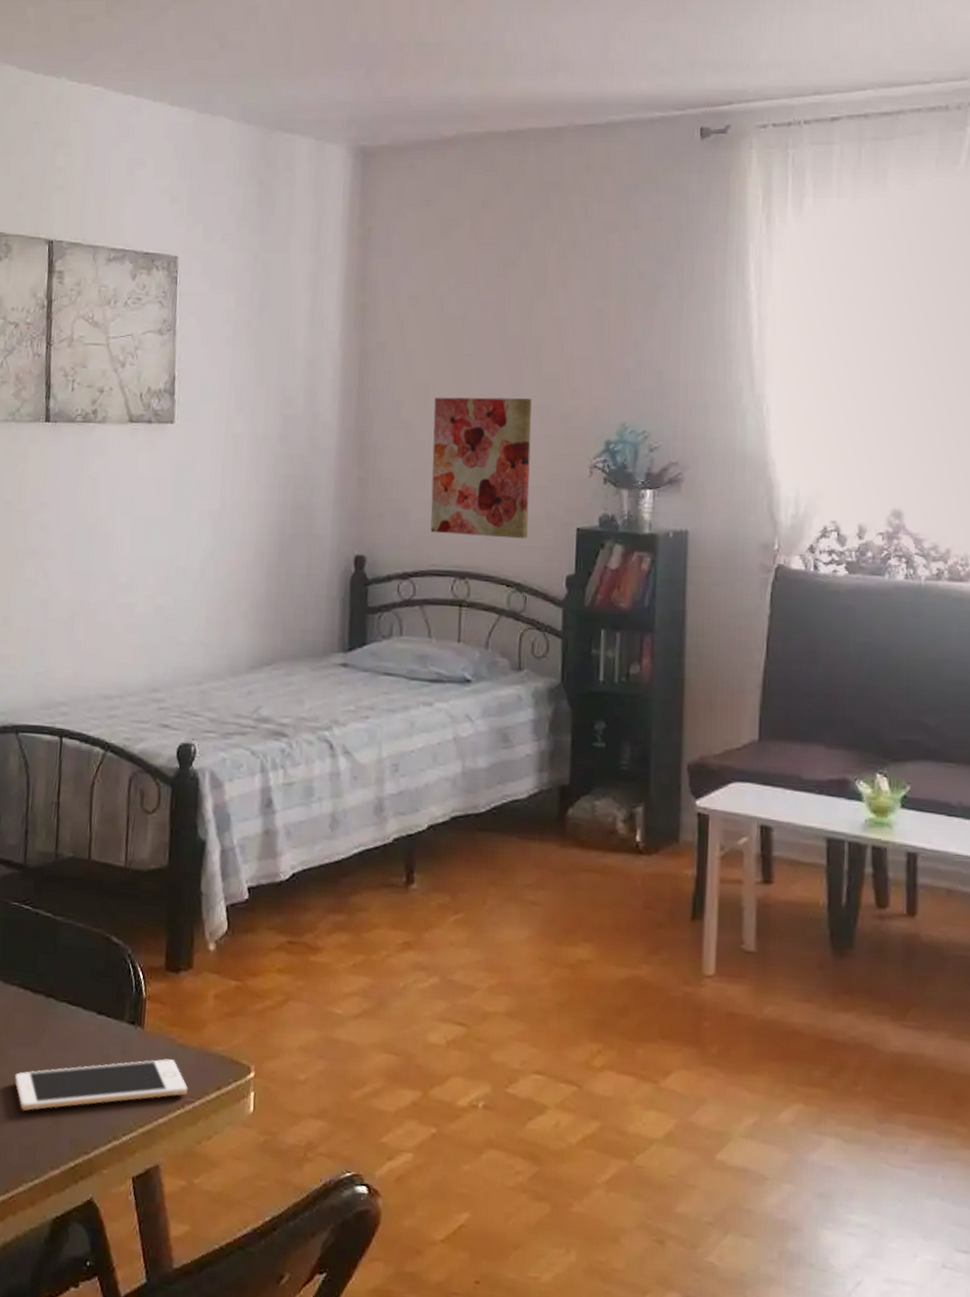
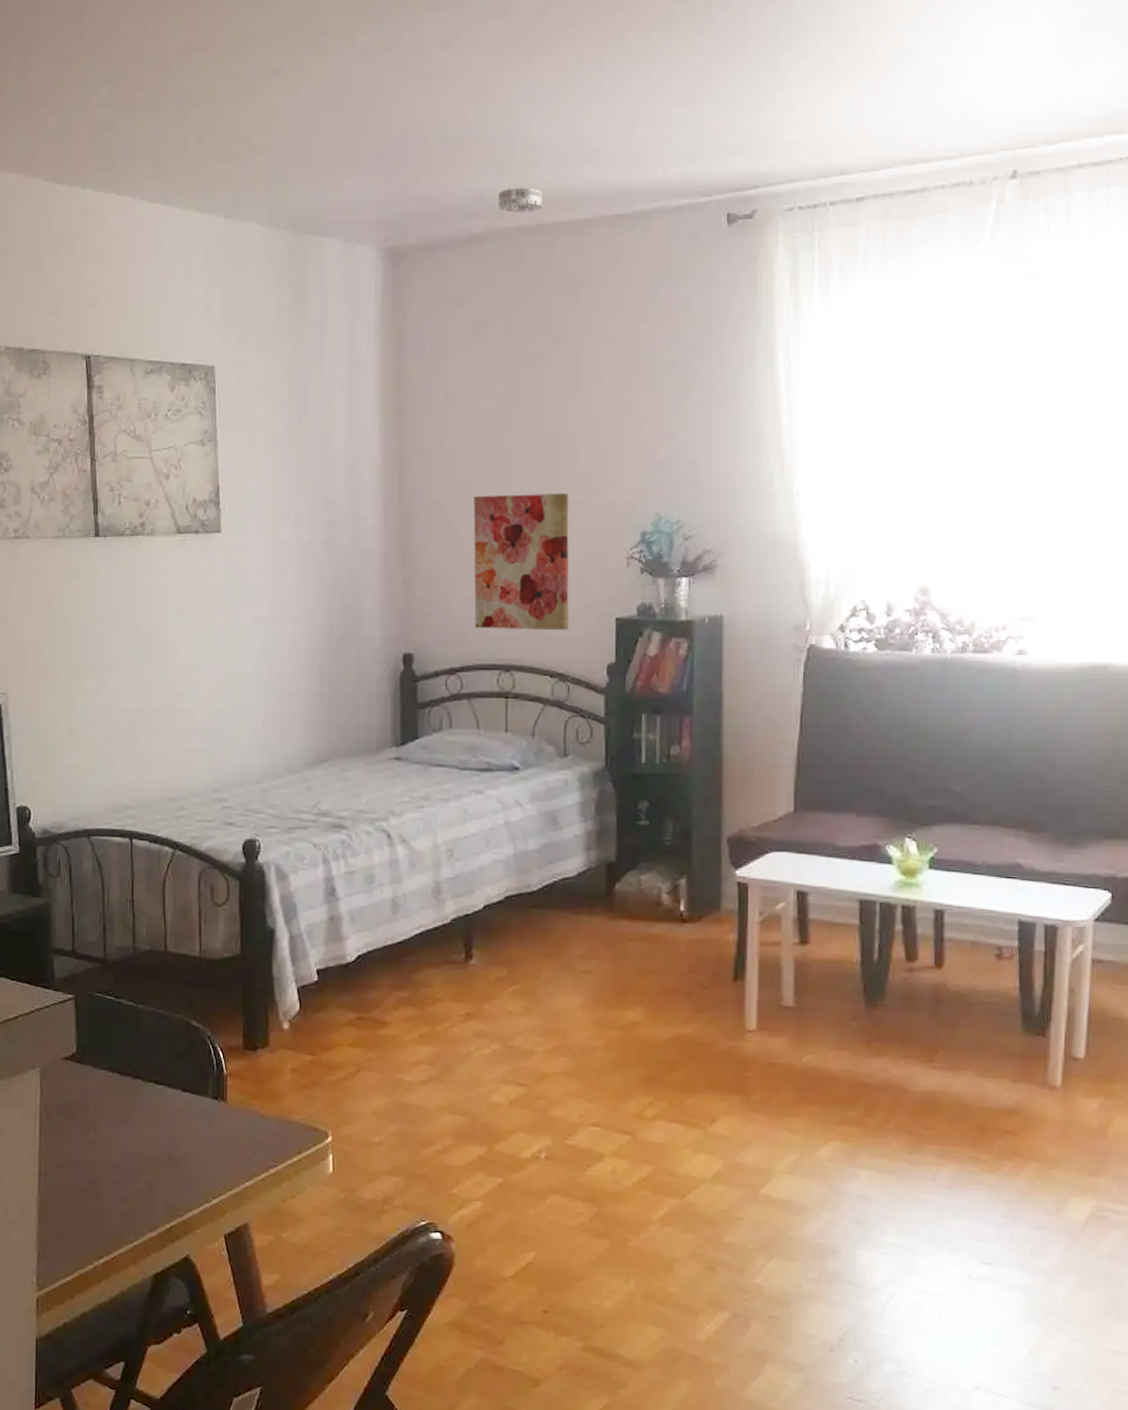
cell phone: present [15,1059,188,1111] -> none [110,1129,270,1181]
smoke detector: none [471,93,516,119] -> present [499,187,542,213]

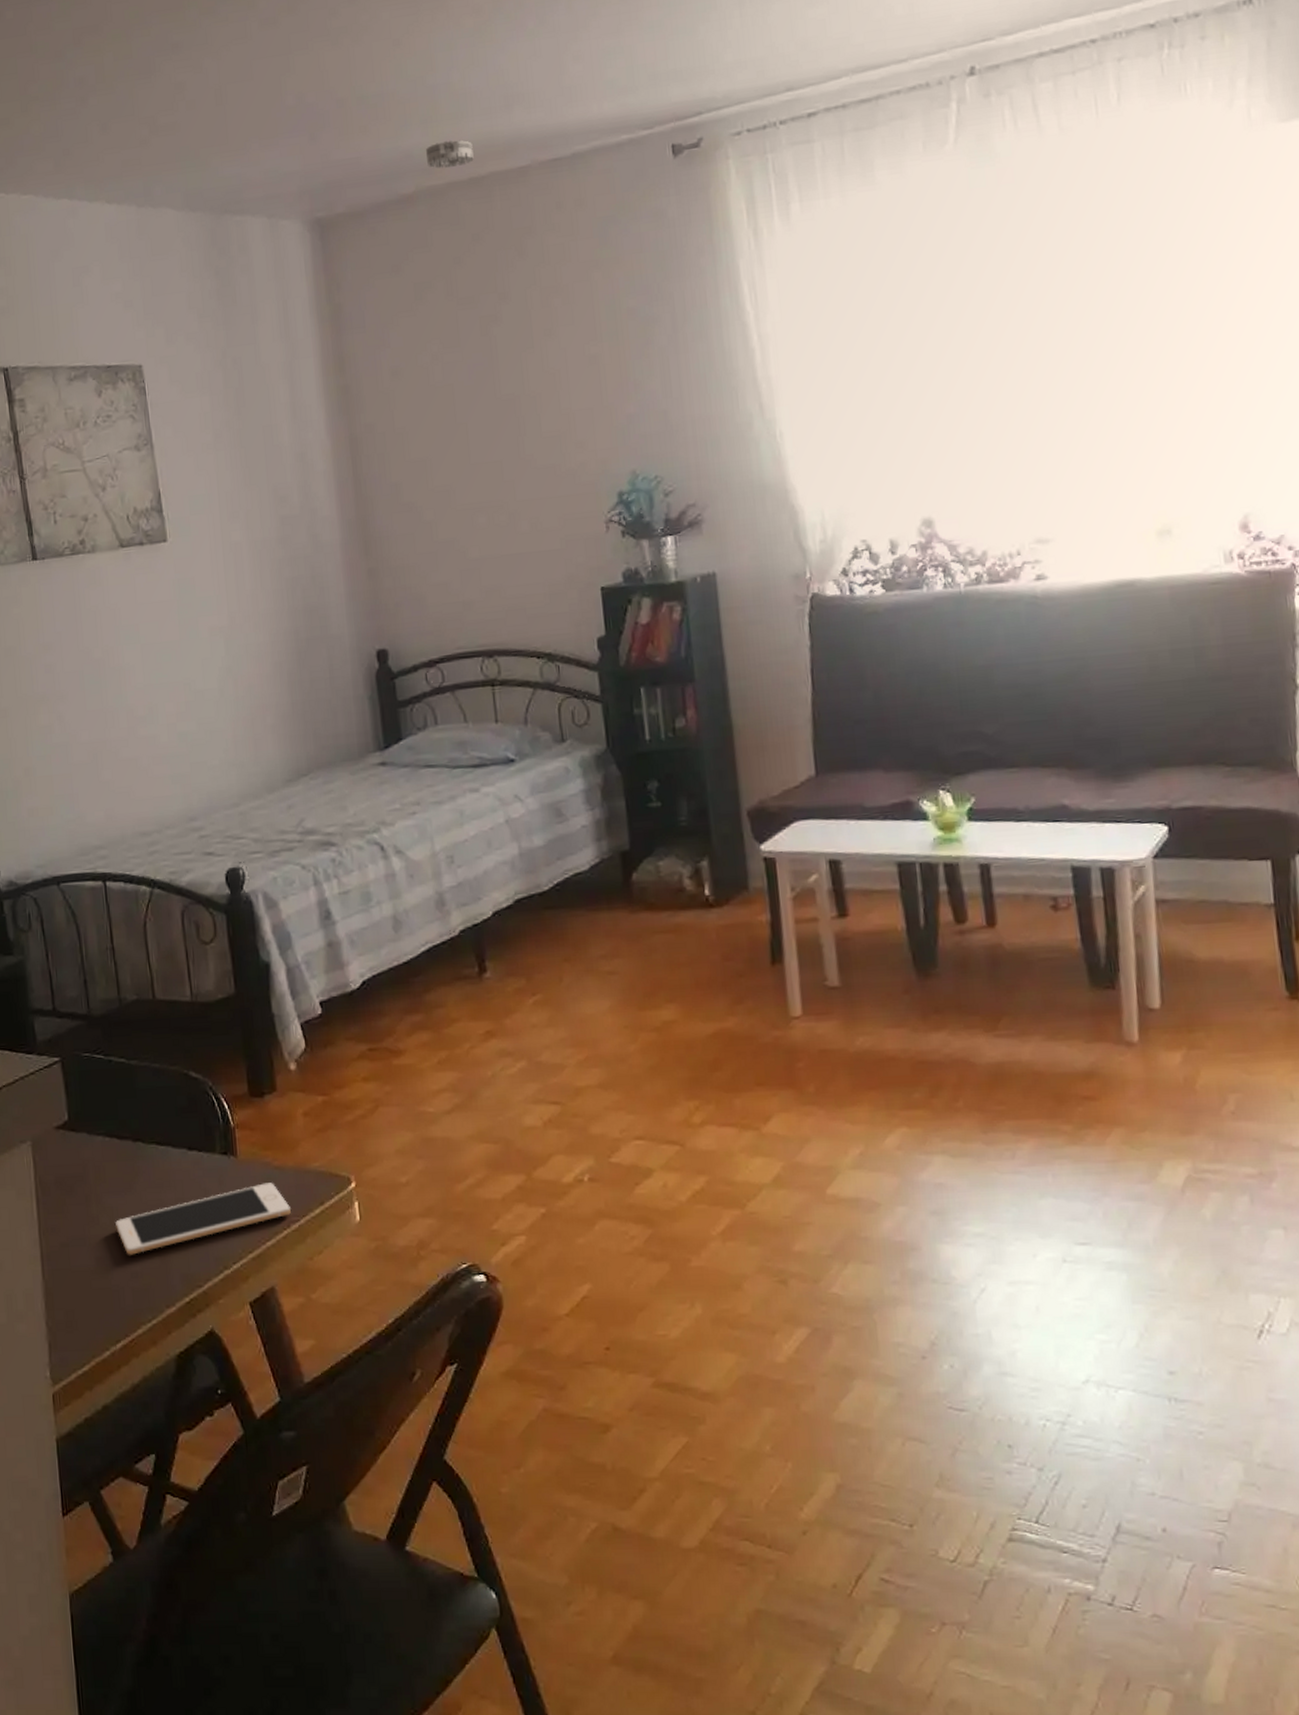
cell phone: none [110,1129,270,1181] -> present [115,1183,291,1255]
wall art: present [473,493,569,631] -> none [434,459,551,615]

